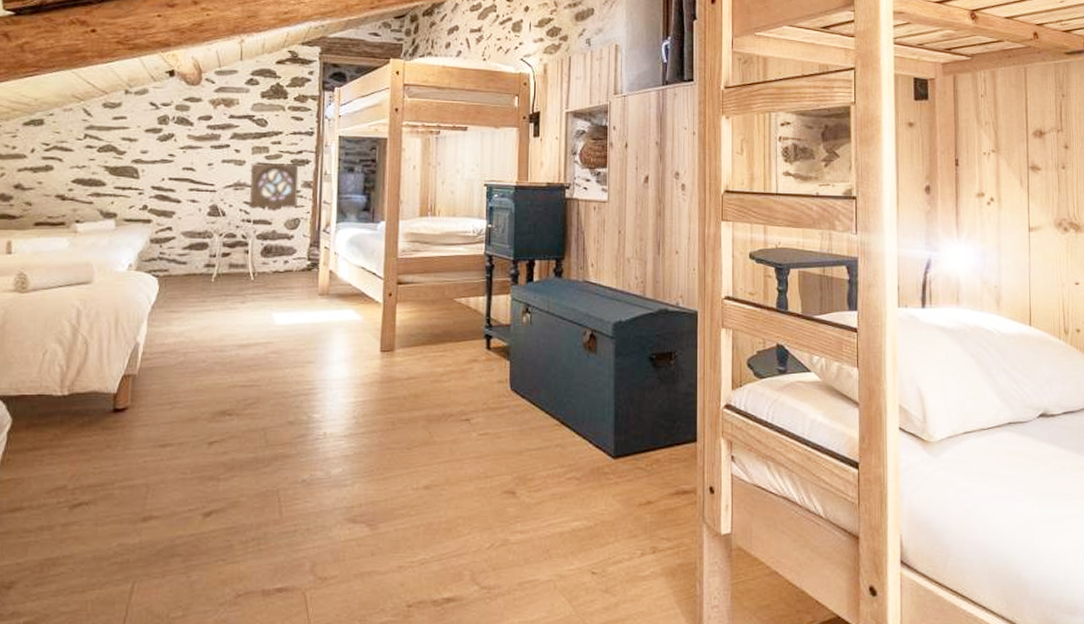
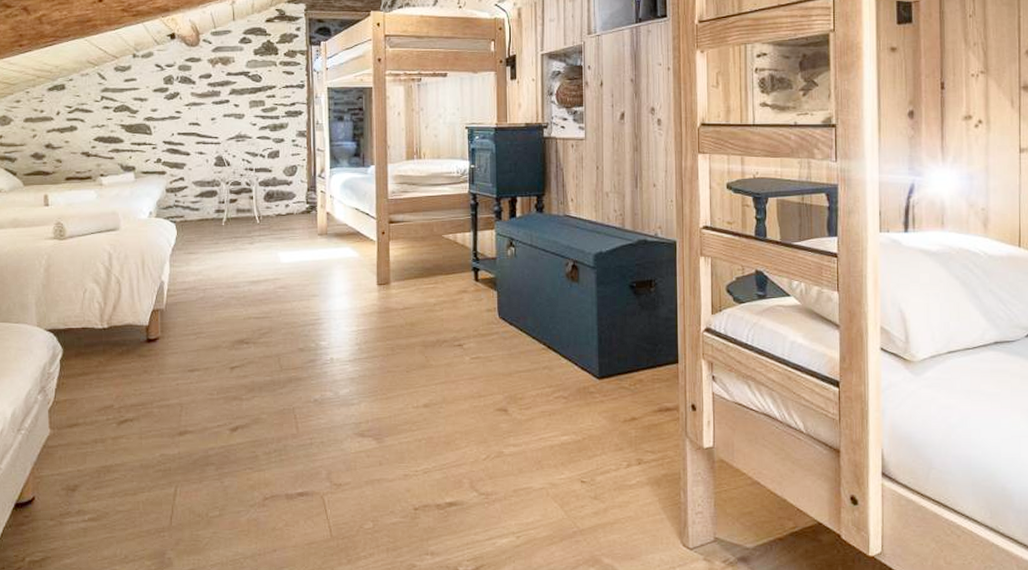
wall ornament: present [250,163,299,209] -> none [249,115,295,158]

